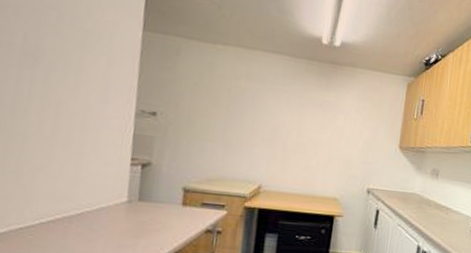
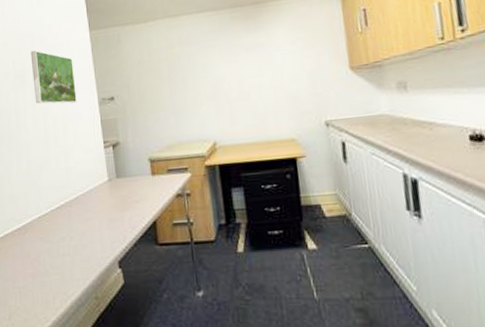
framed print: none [47,28,113,107] -> present [30,50,77,104]

